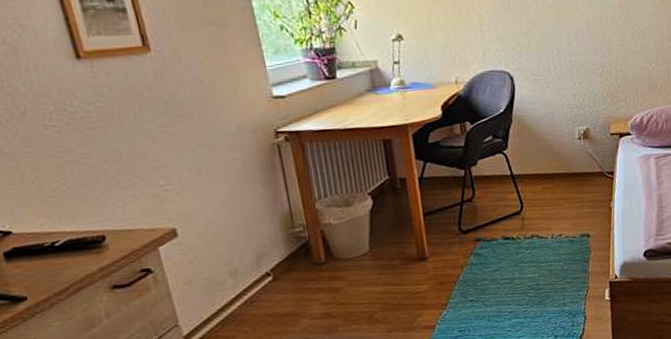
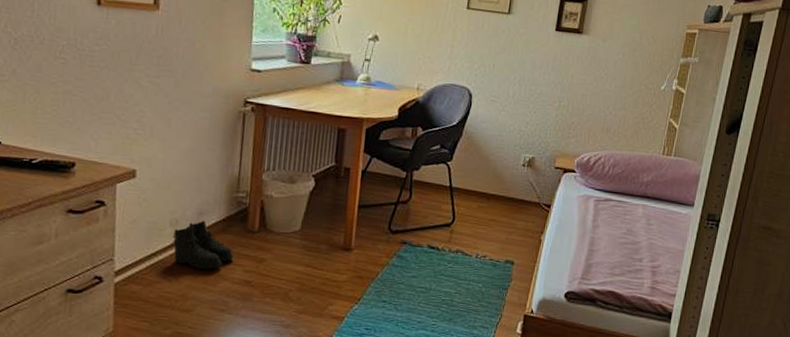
boots: none [235,263,307,314] -> present [172,220,234,269]

